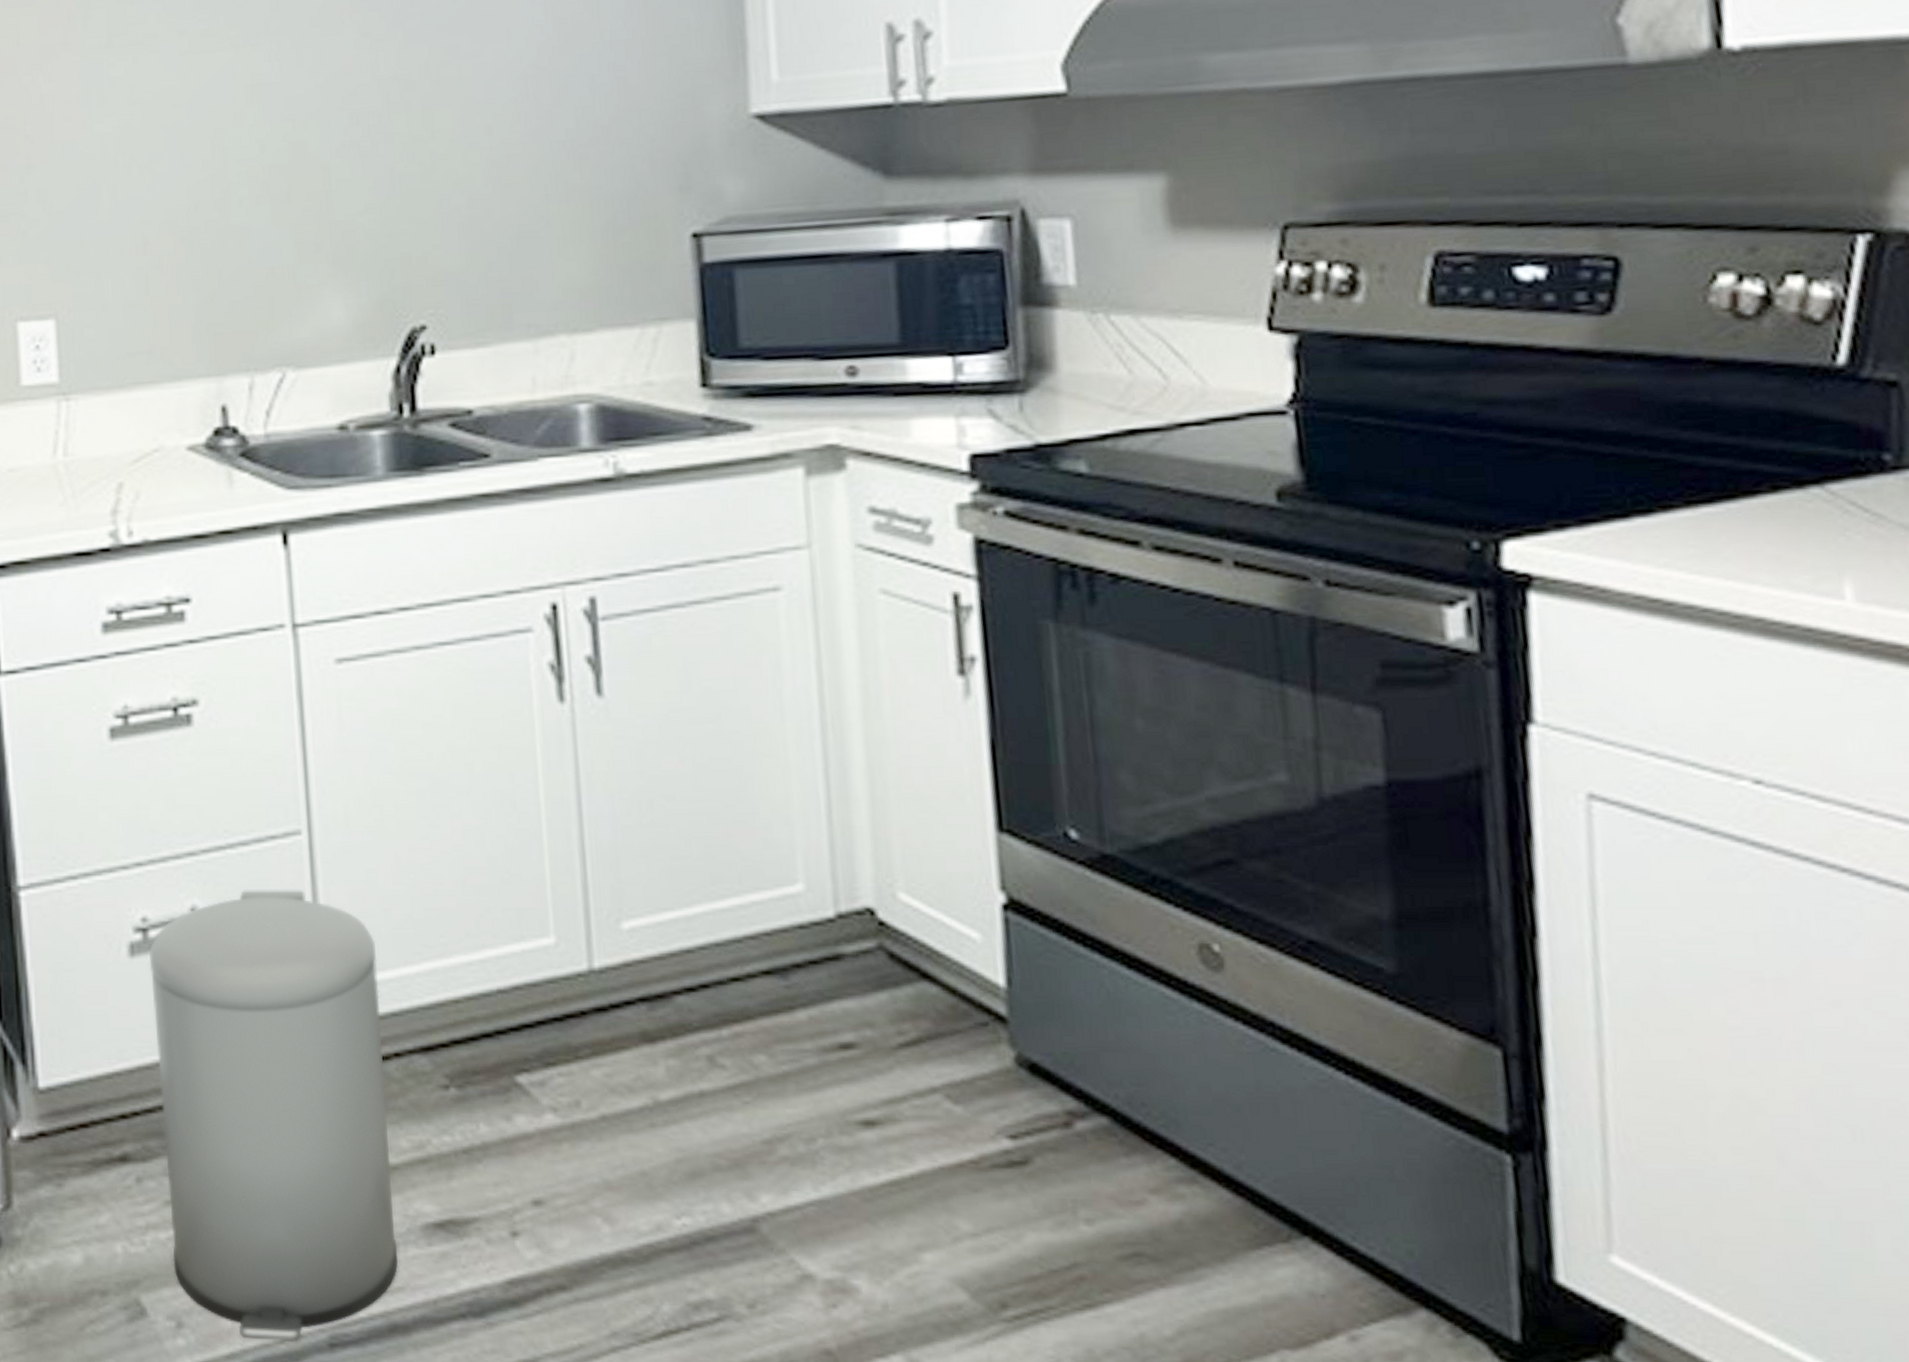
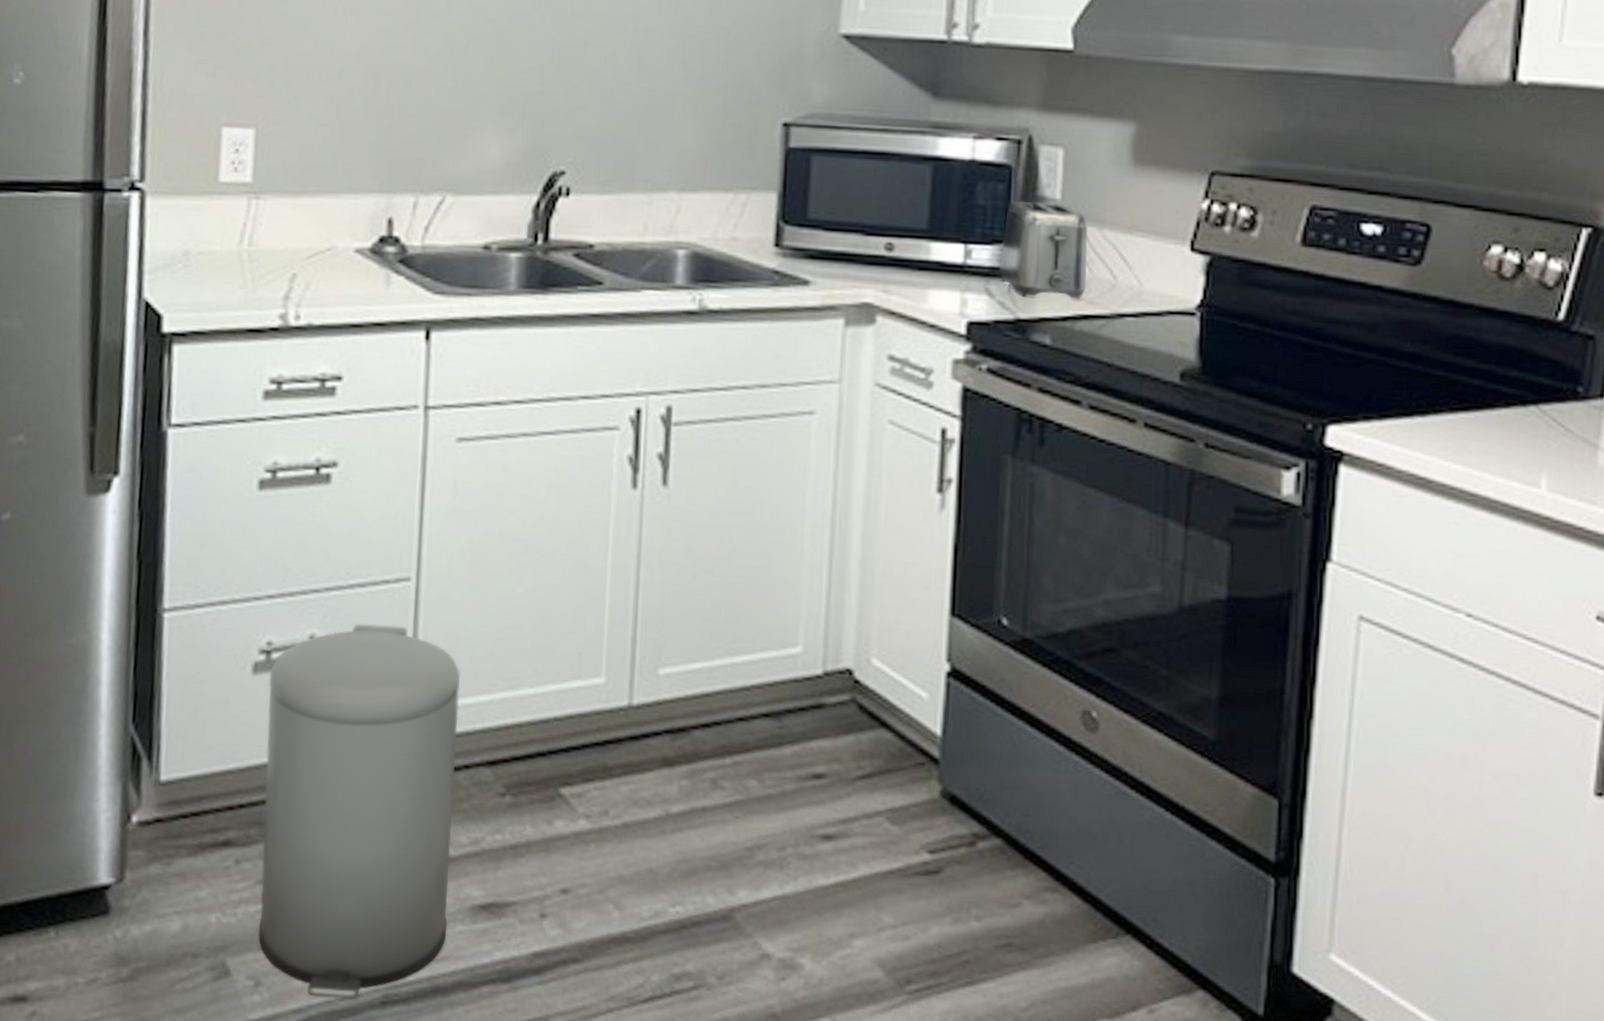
toaster: none [1002,290,1127,414] -> present [998,201,1089,299]

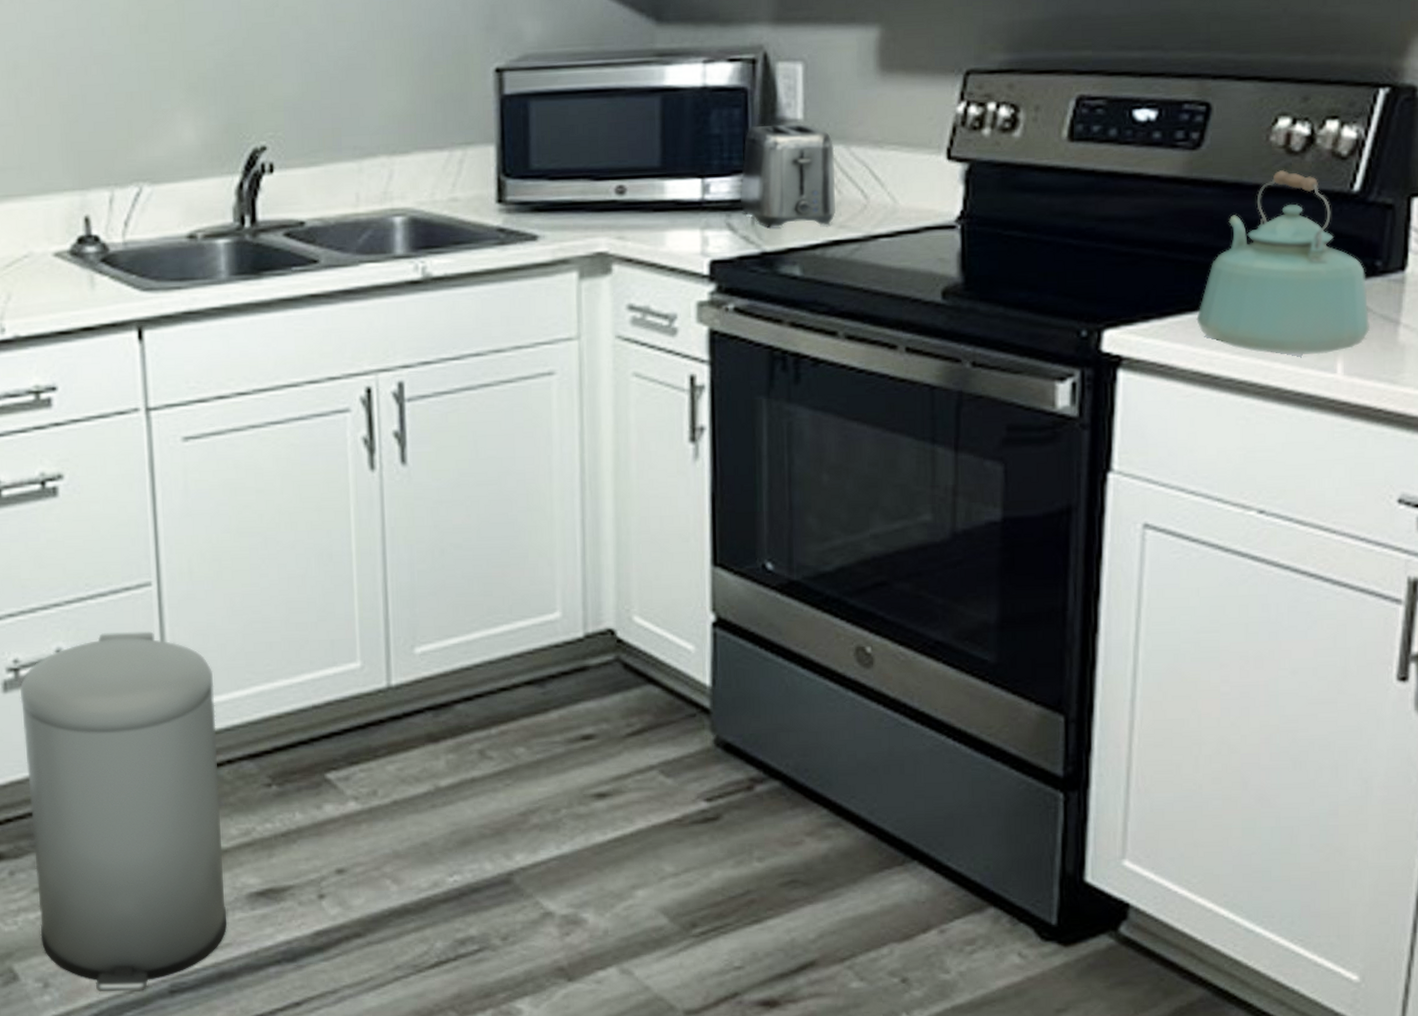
kettle: none [1413,293,1572,470] -> present [1196,170,1371,356]

